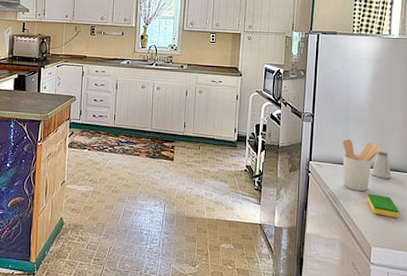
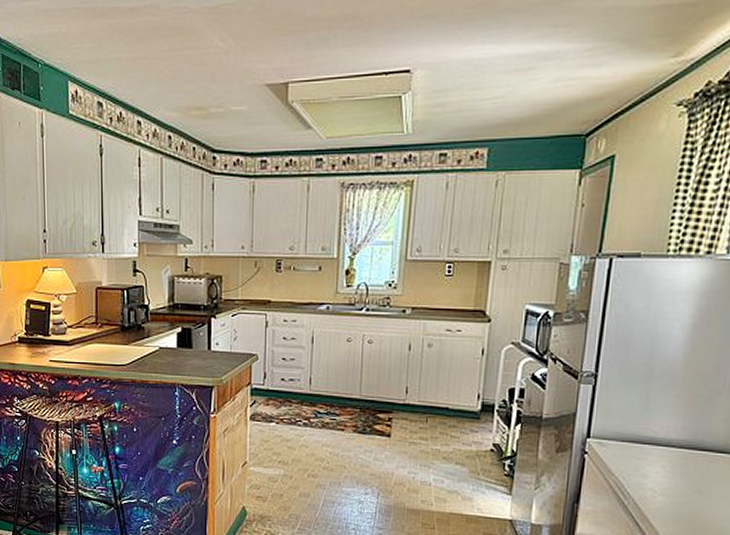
utensil holder: present [343,139,381,191] -> none [636,408,699,479]
dish sponge: present [367,193,399,218] -> none [671,482,720,516]
saltshaker: present [371,151,392,178] -> none [680,425,713,462]

